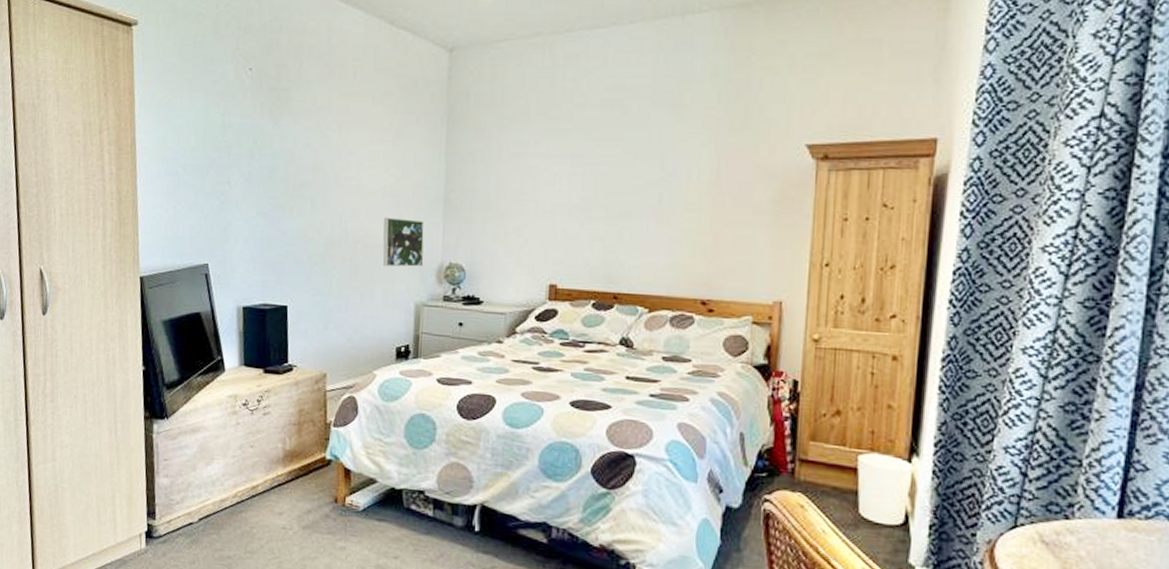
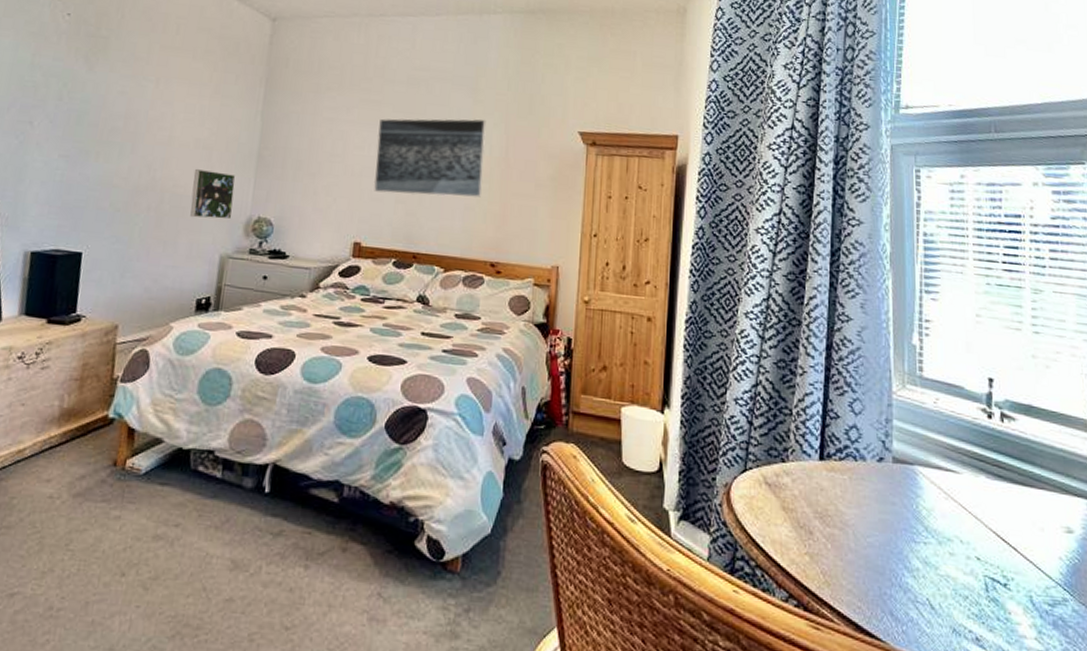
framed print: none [567,139,693,231] -> present [373,118,487,198]

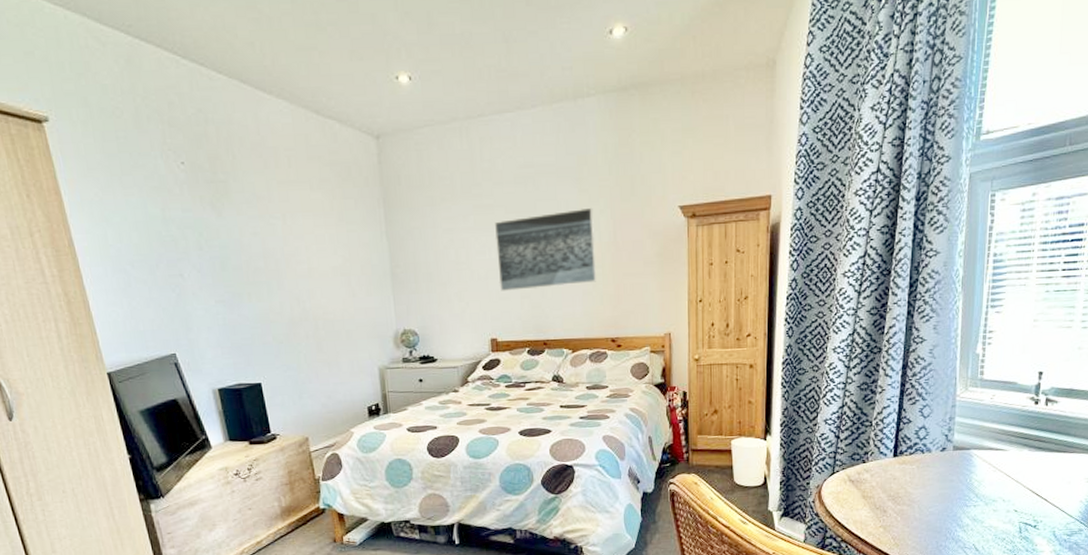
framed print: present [190,168,236,220] -> none [338,294,381,339]

